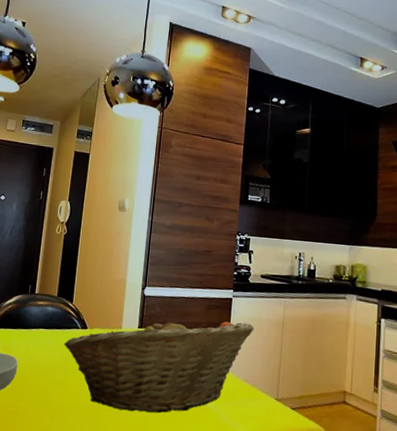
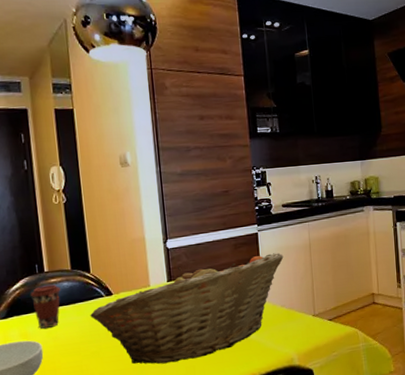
coffee cup: none [19,306,45,347] -> present [29,284,61,329]

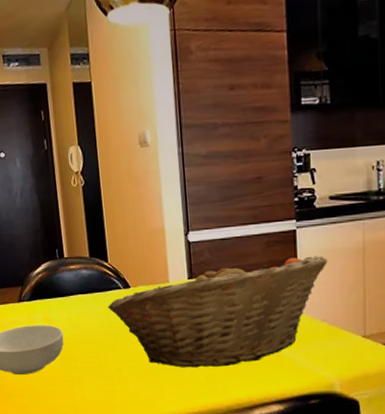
coffee cup: present [29,284,61,329] -> none [51,271,79,316]

